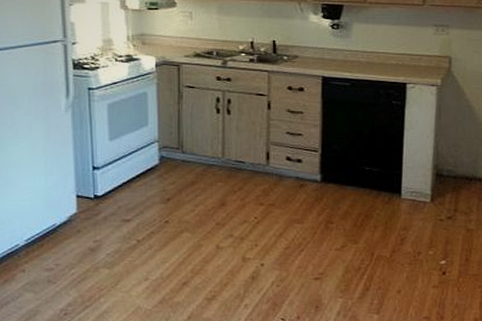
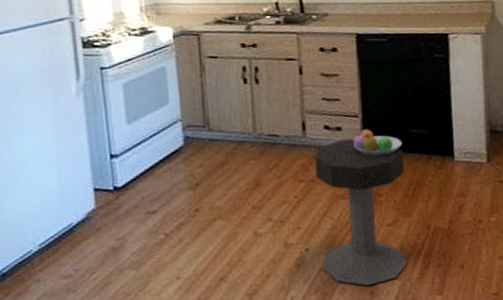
side table: none [274,170,356,301] -> present [315,138,409,287]
fruit bowl: none [311,162,356,188] -> present [353,128,403,156]

